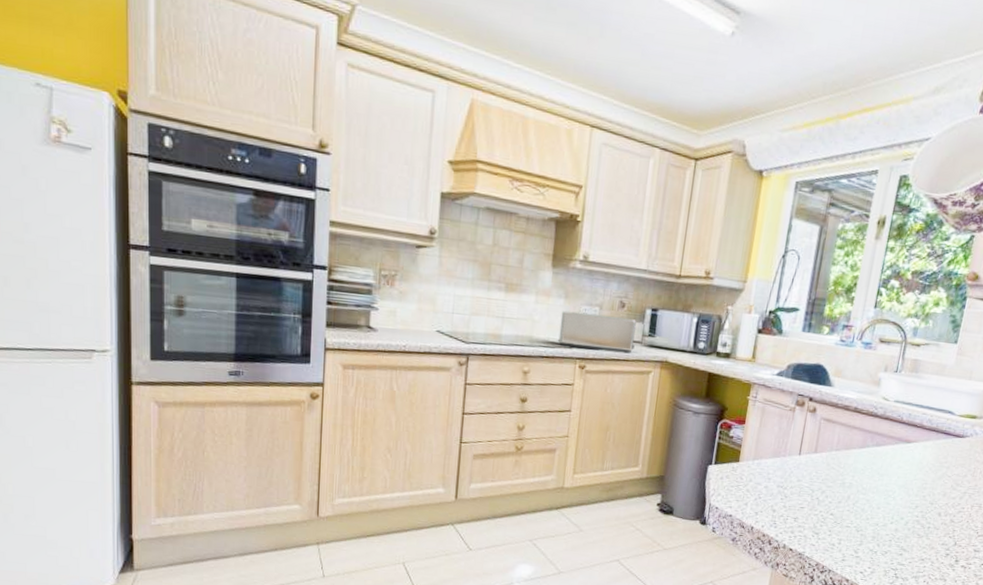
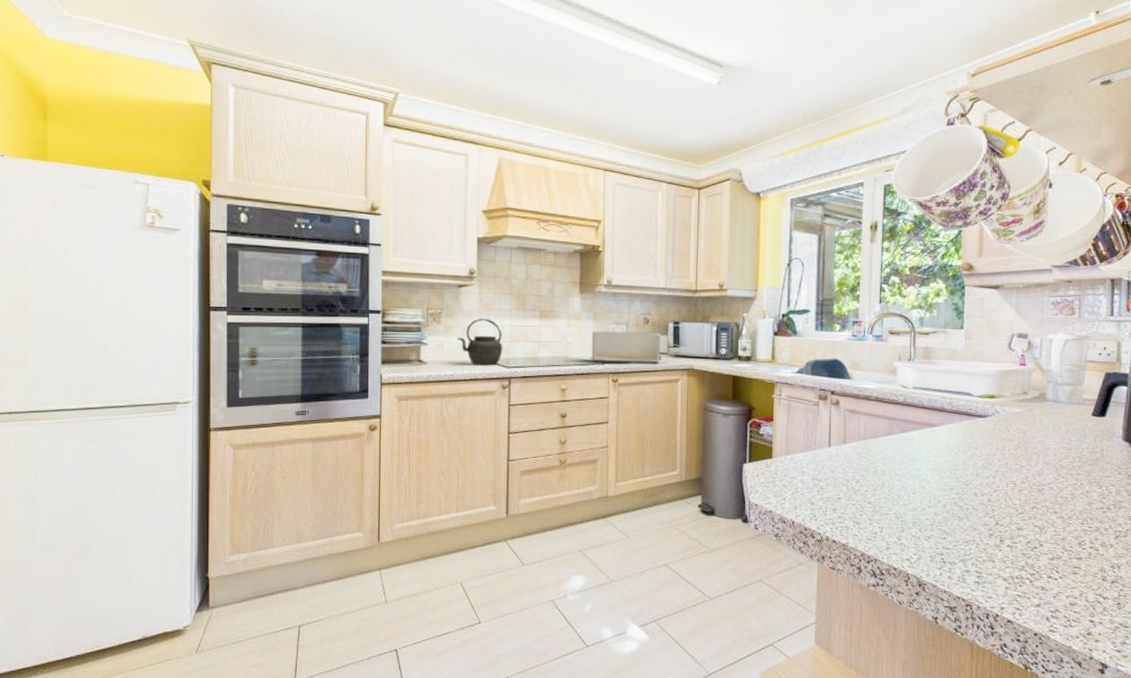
kettle: none [412,285,463,340] -> present [457,319,503,366]

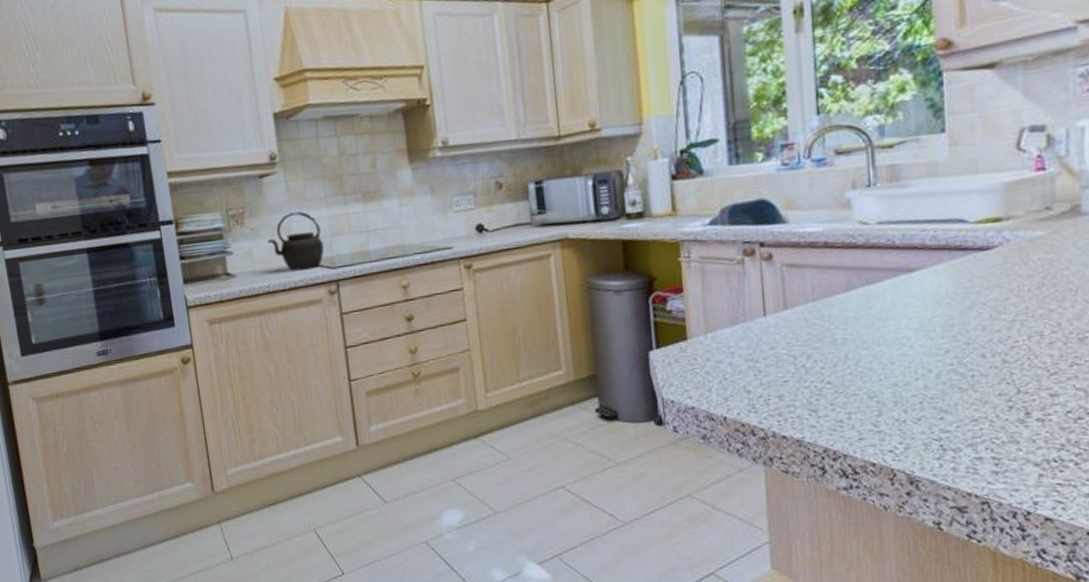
toaster: present [590,331,662,365] -> none [431,198,524,249]

